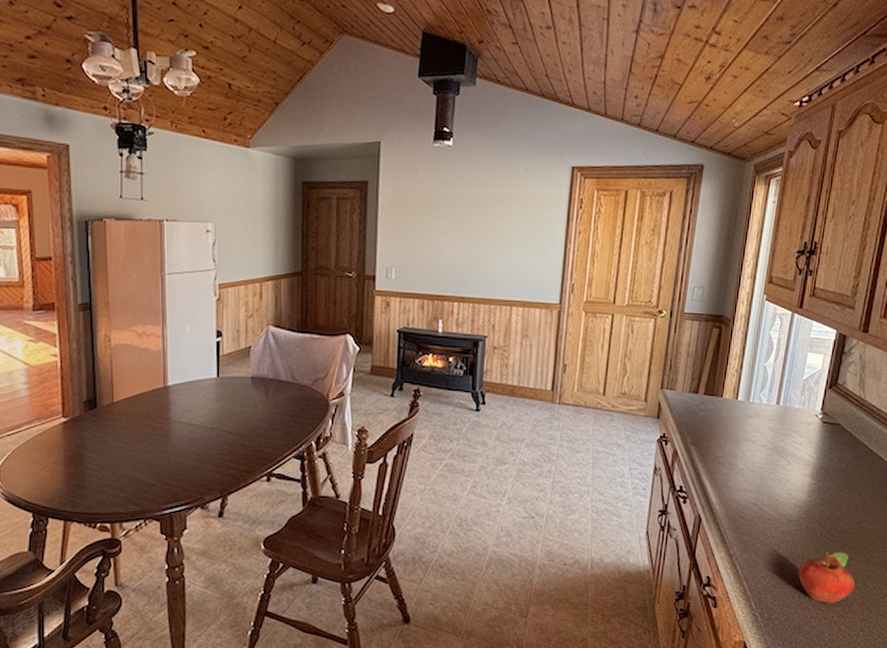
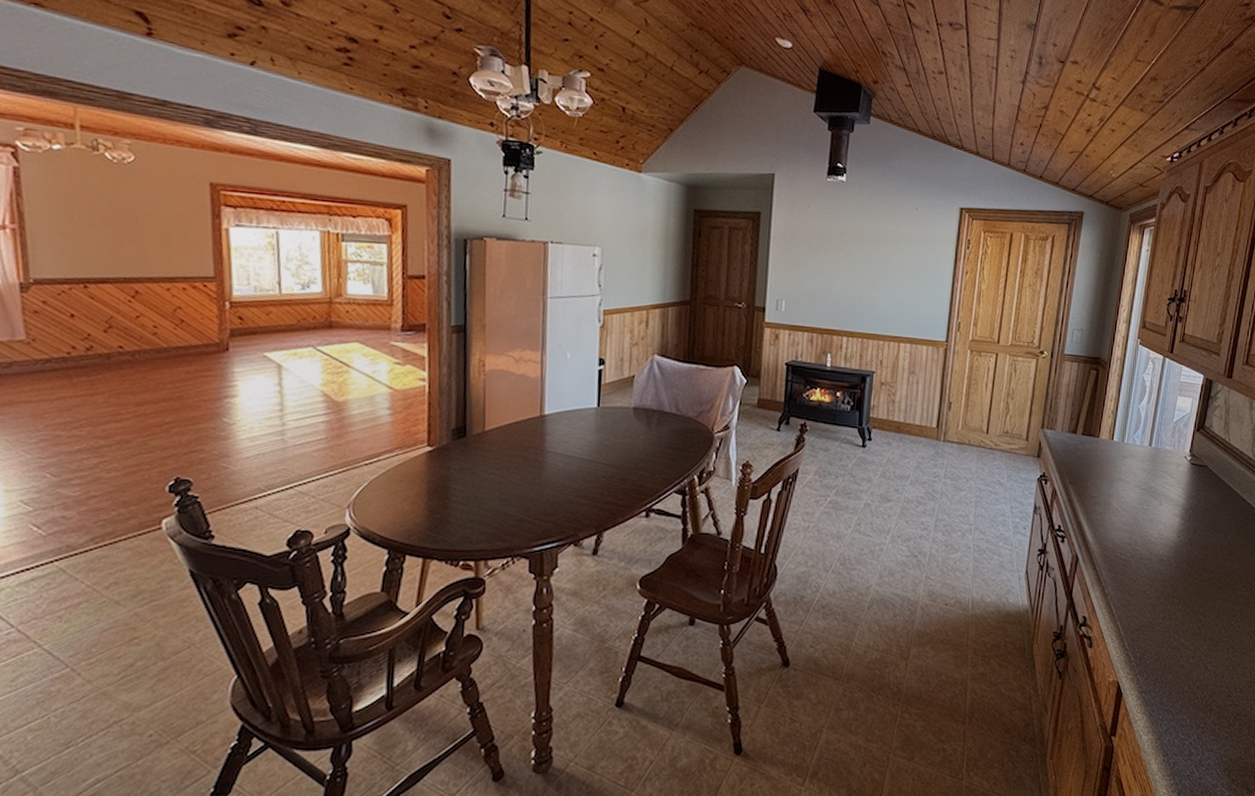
fruit: present [798,550,856,604] -> none [1168,590,1221,643]

